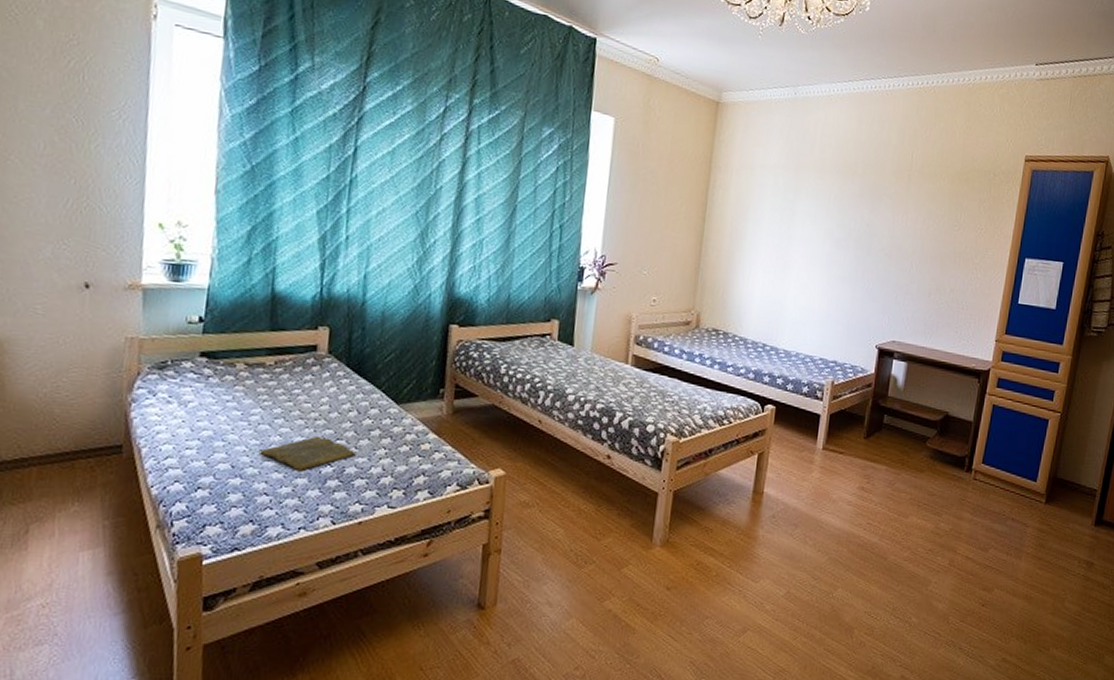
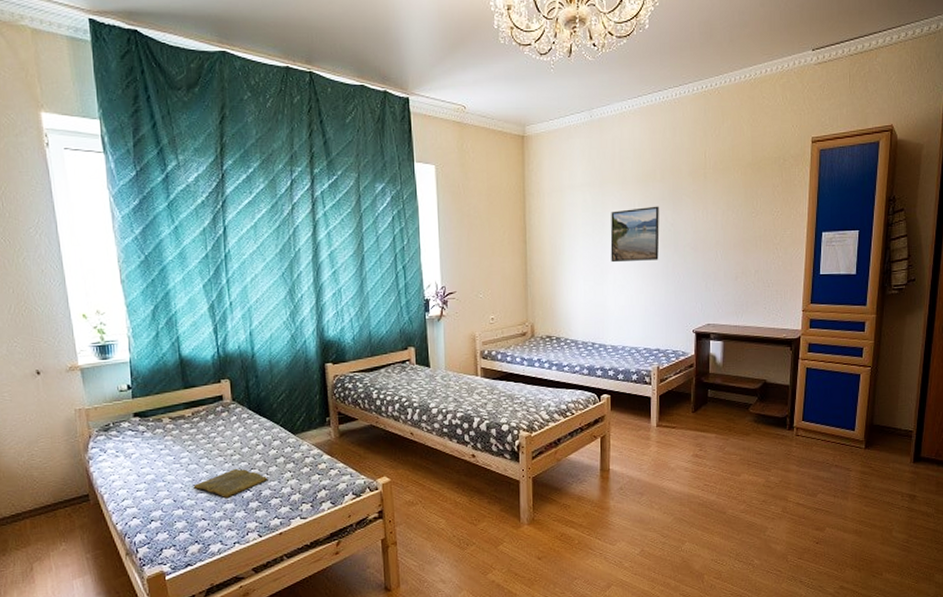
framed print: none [796,200,856,262] -> present [610,206,660,263]

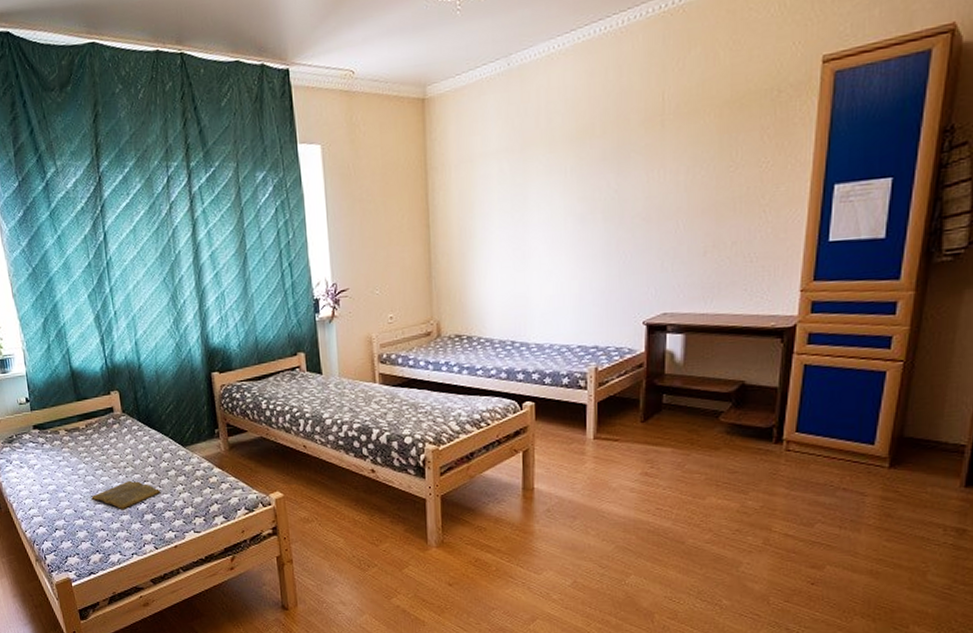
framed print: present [610,206,660,263] -> none [534,168,599,244]

